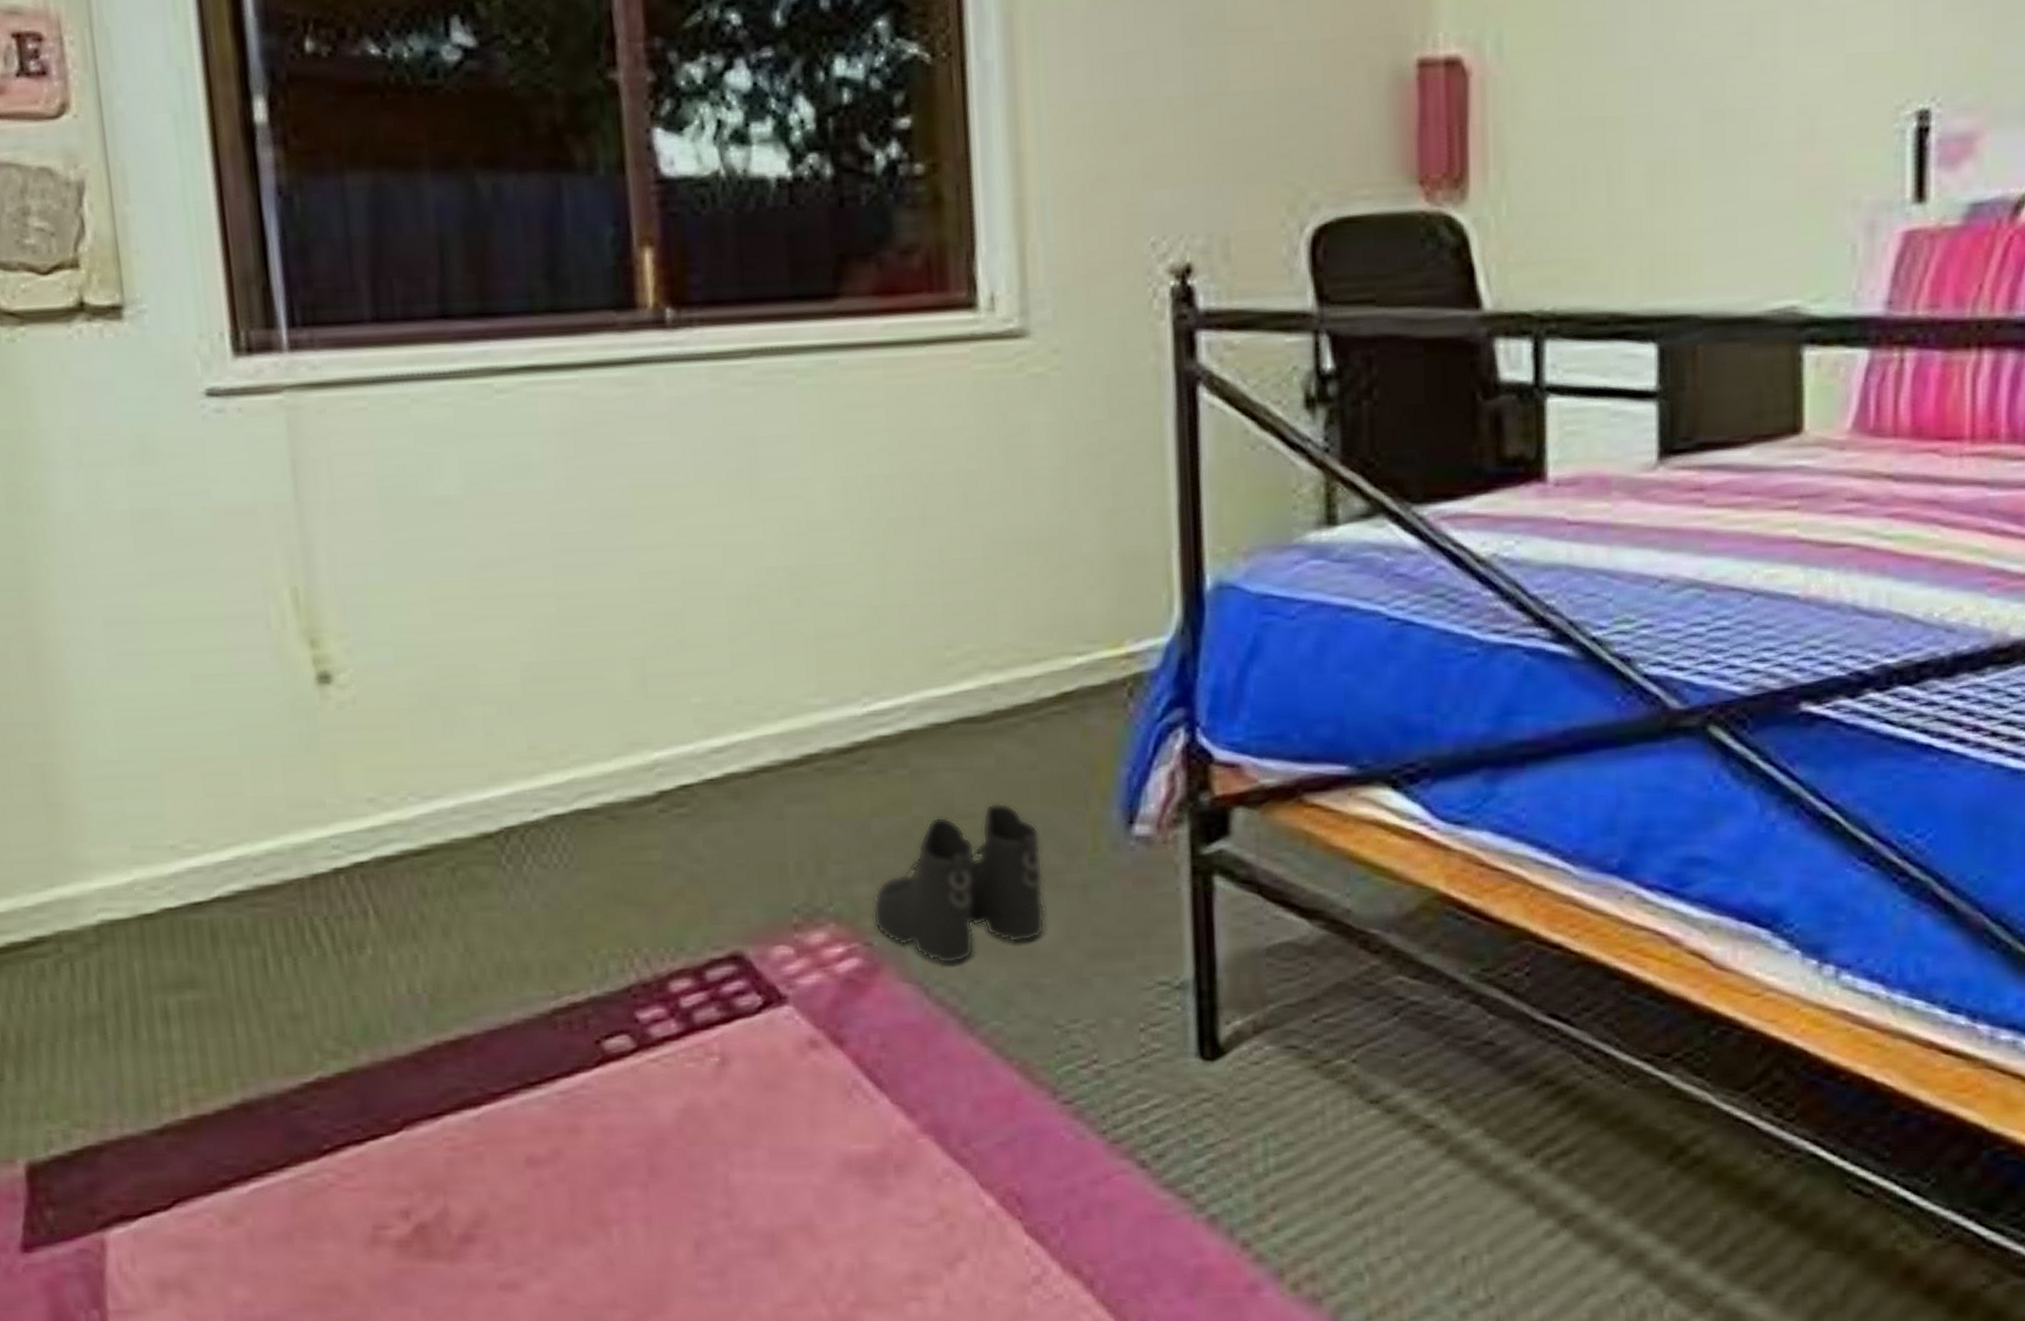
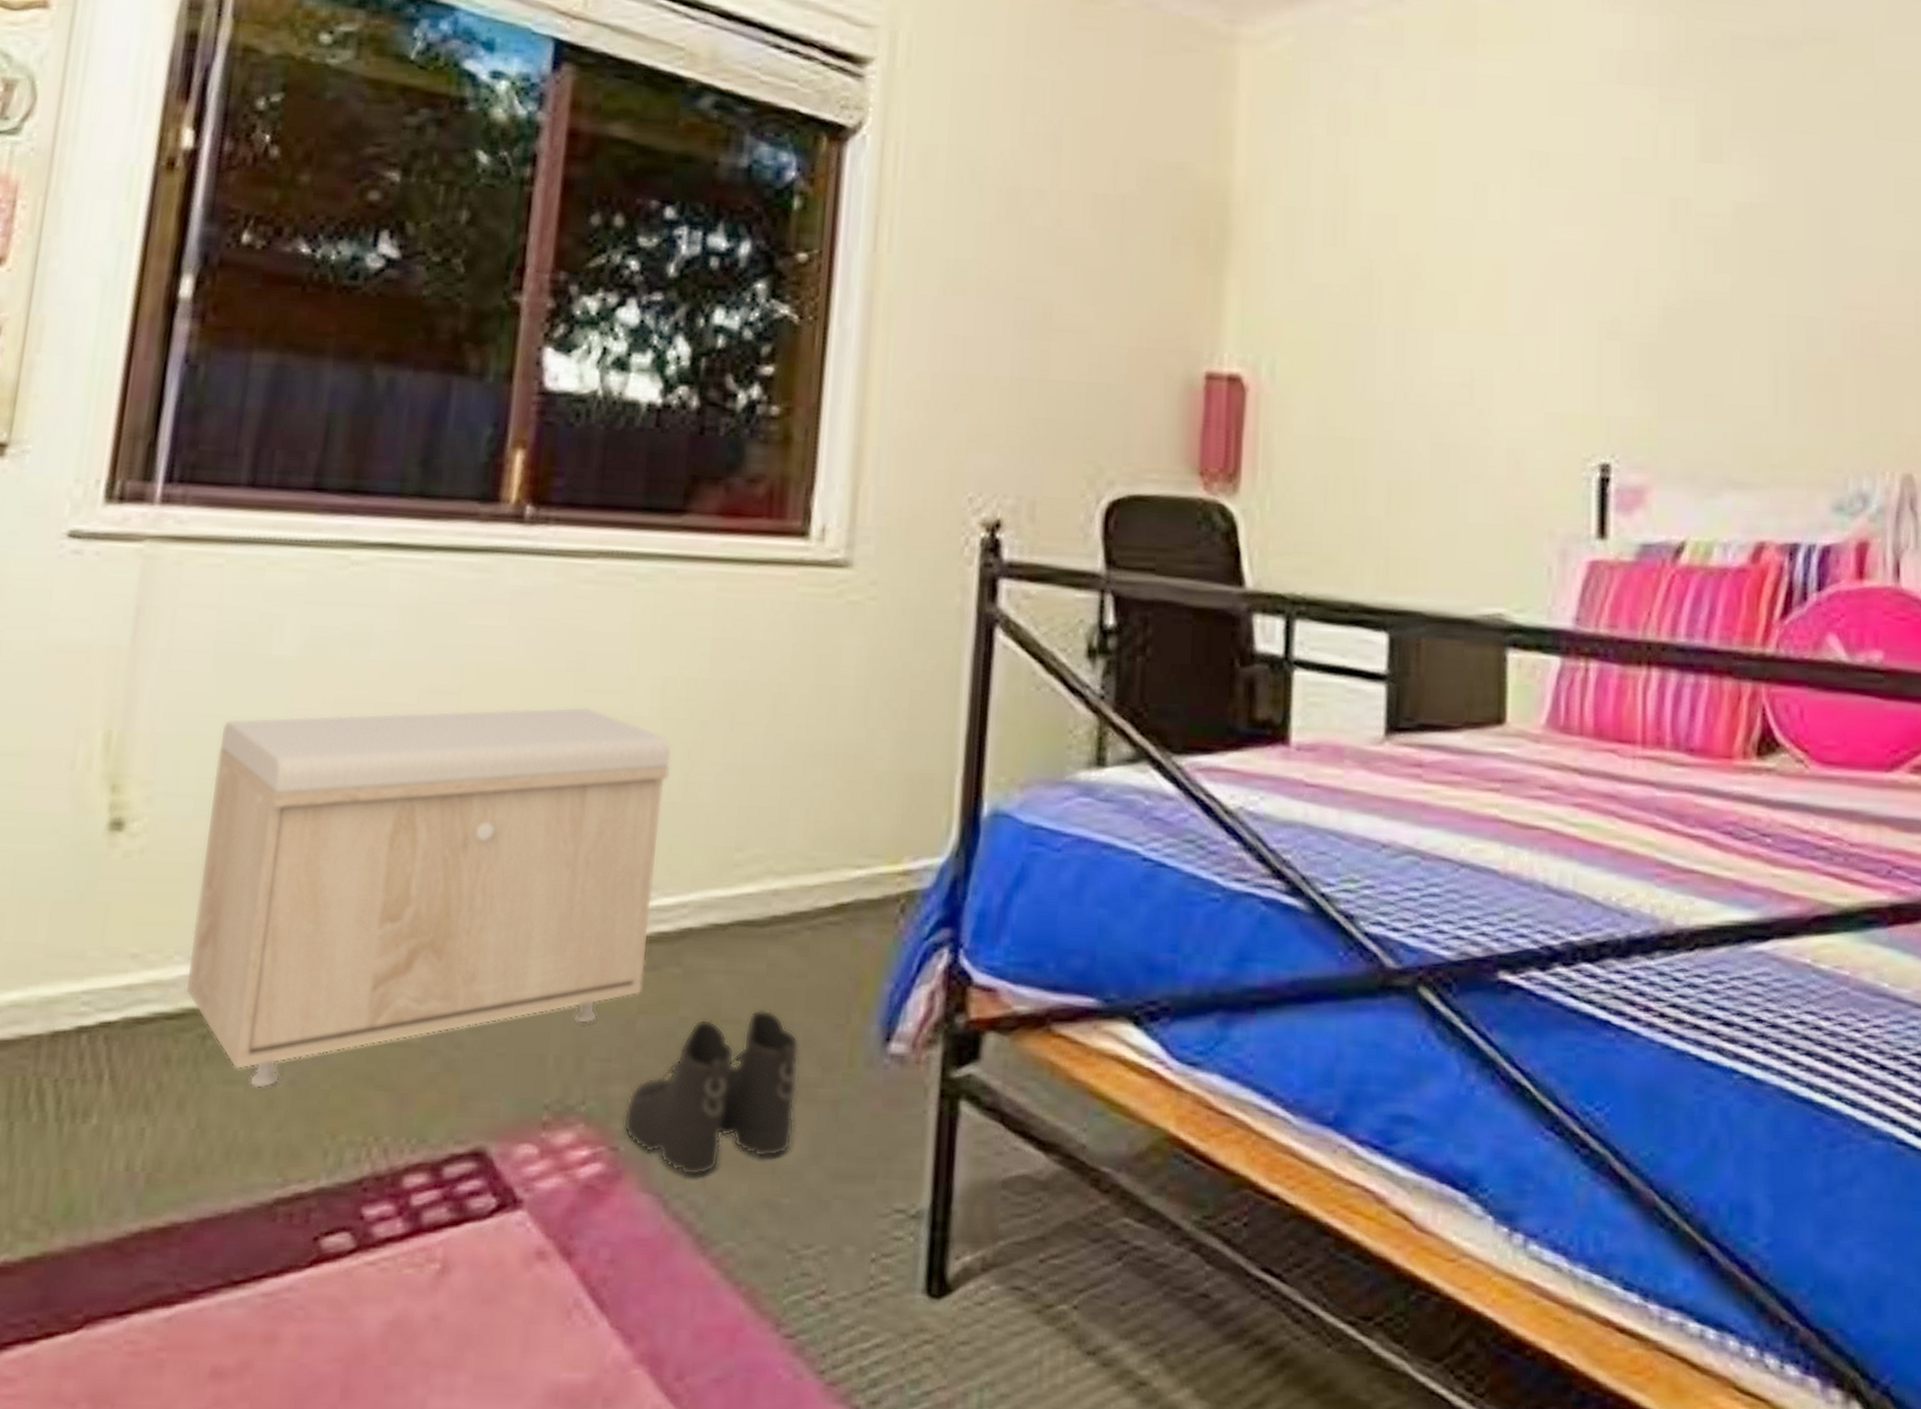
storage bench: none [403,516,872,912] -> present [185,707,671,1088]

